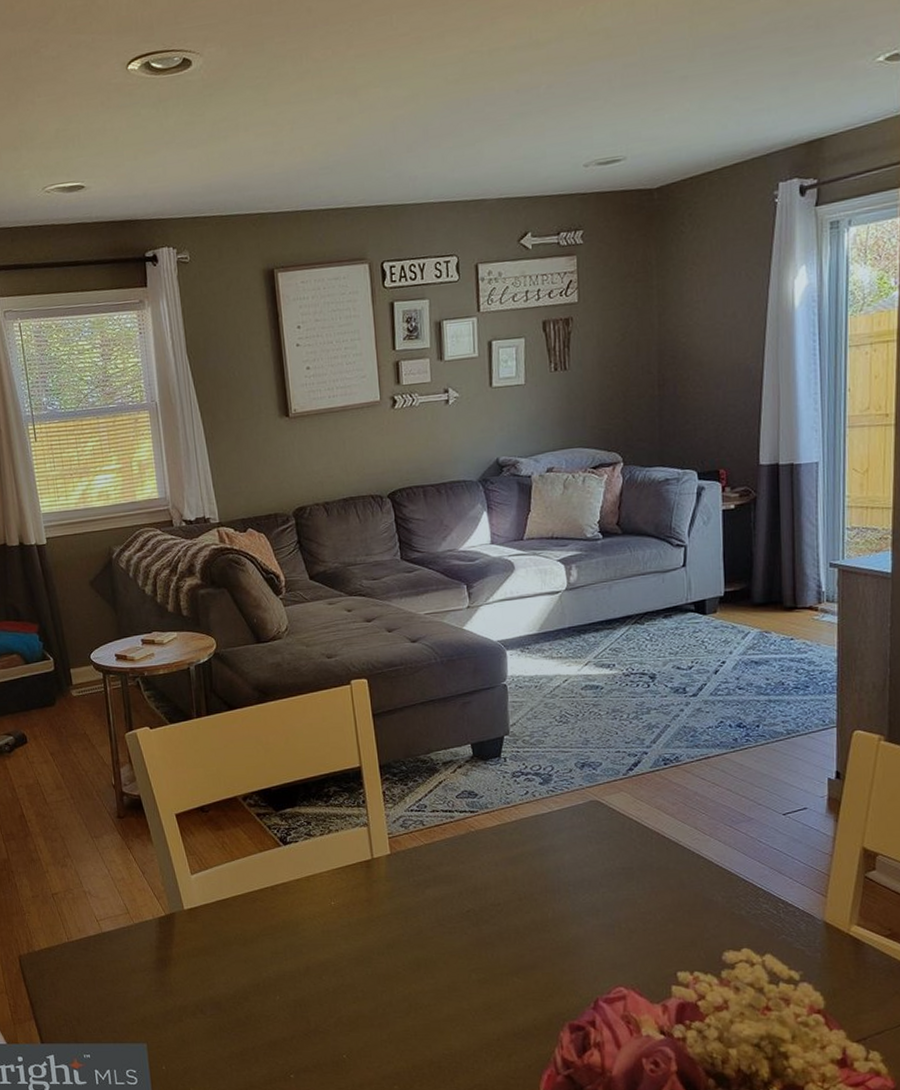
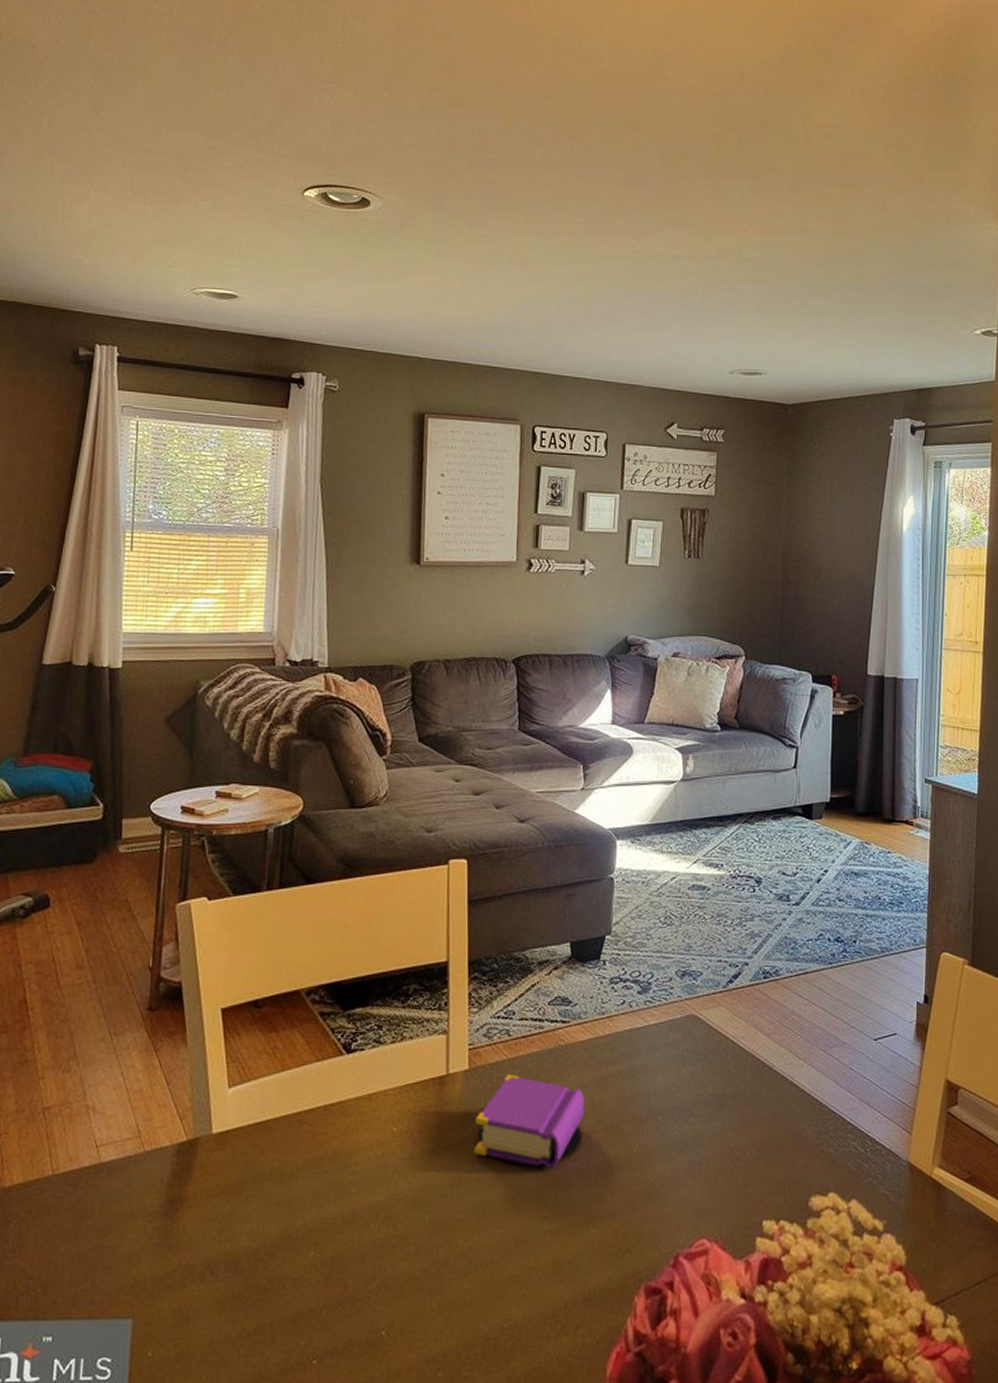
book: none [401,857,500,932] -> present [474,1075,585,1169]

